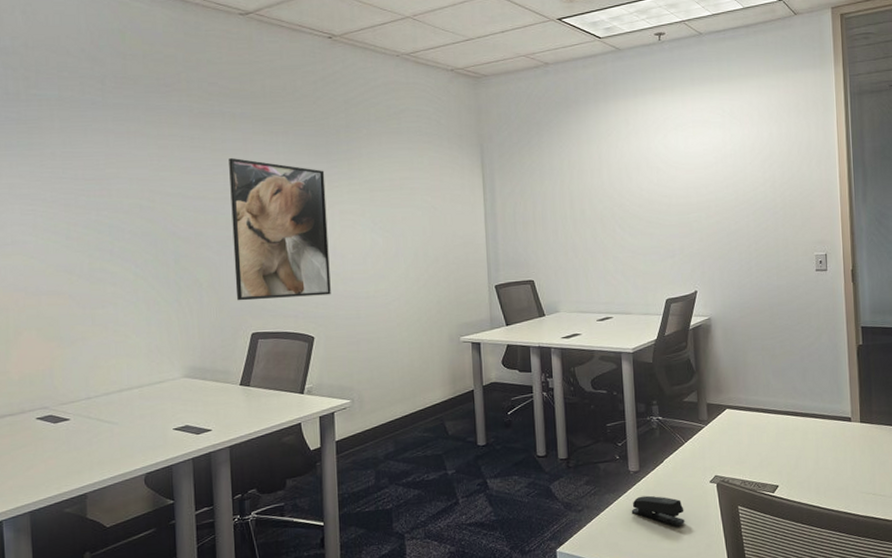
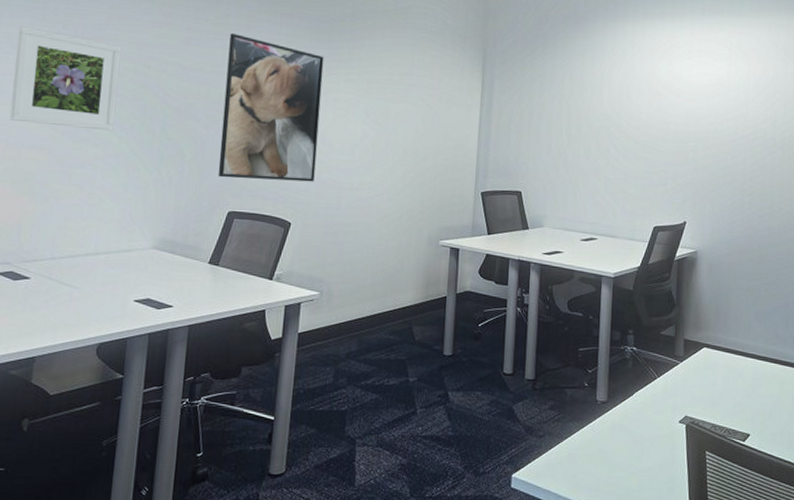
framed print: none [19,175,128,270] -> present [9,26,122,131]
stapler: present [631,495,685,525] -> none [594,428,649,464]

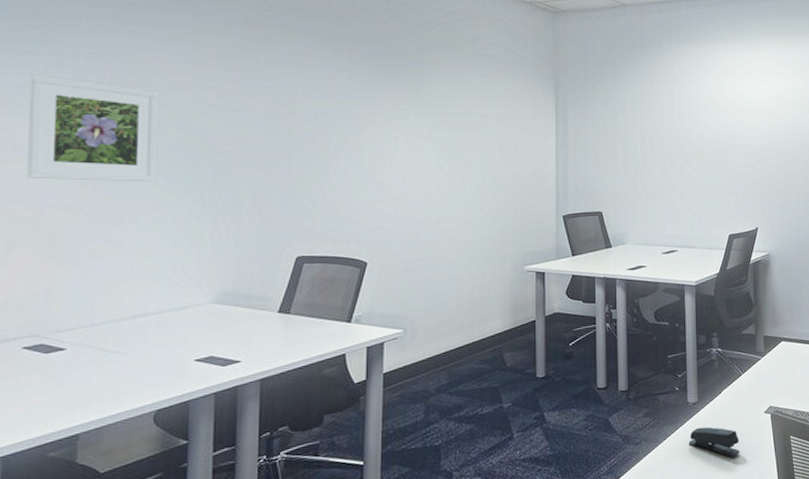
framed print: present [217,34,324,182] -> none [281,73,391,222]
stapler: none [594,428,649,464] -> present [688,426,740,456]

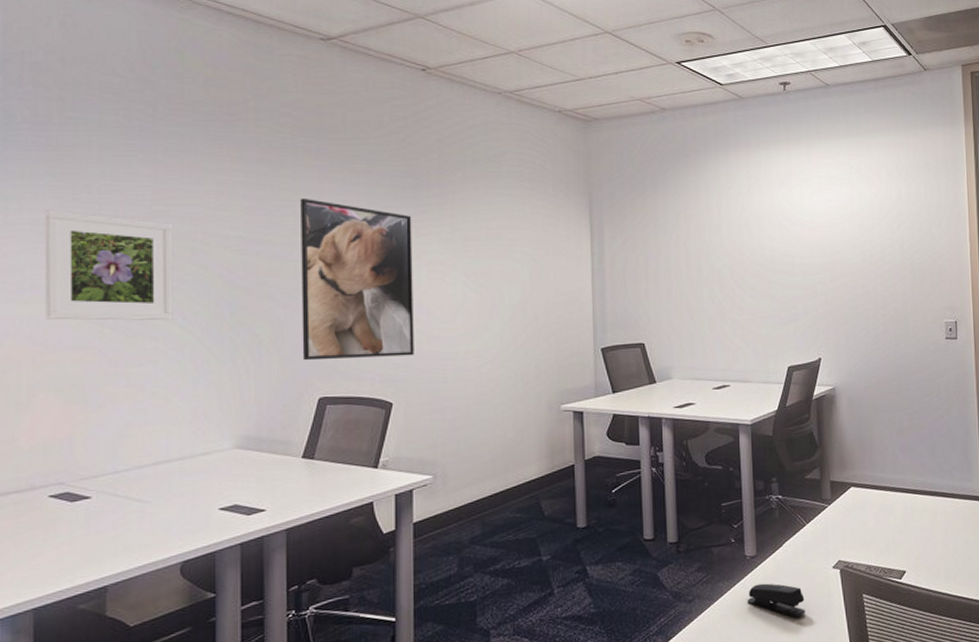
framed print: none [281,73,391,222] -> present [301,199,414,361]

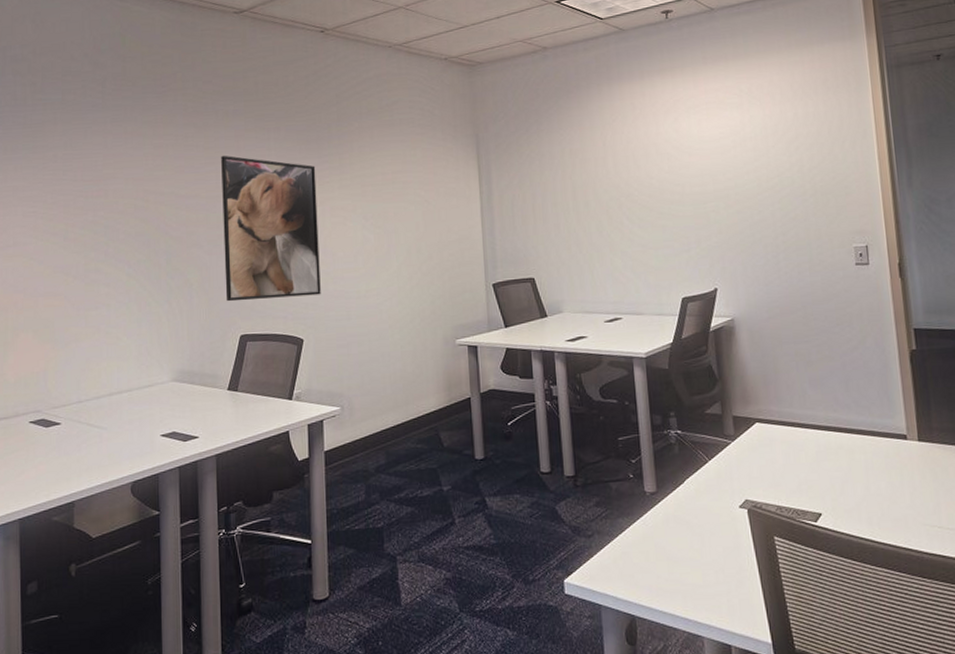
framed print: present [44,210,173,321] -> none [22,178,121,271]
stapler: present [747,583,805,617] -> none [648,521,712,557]

